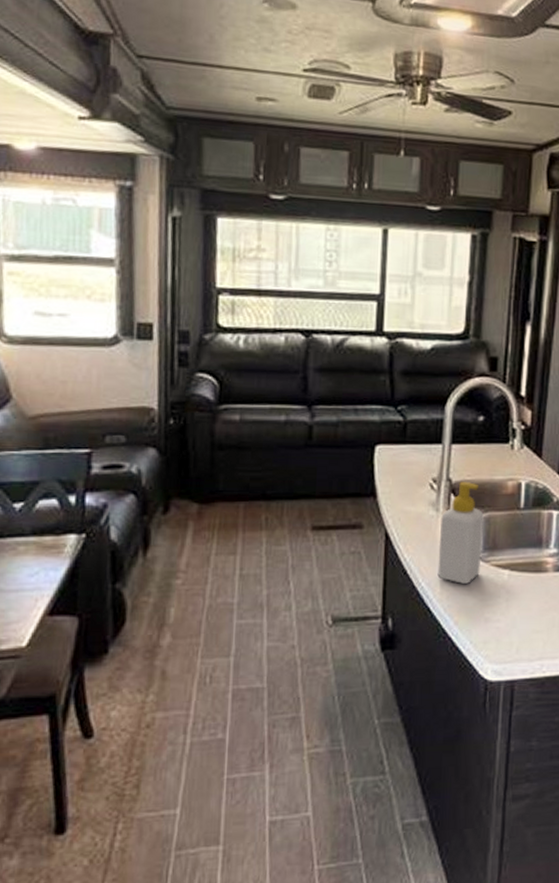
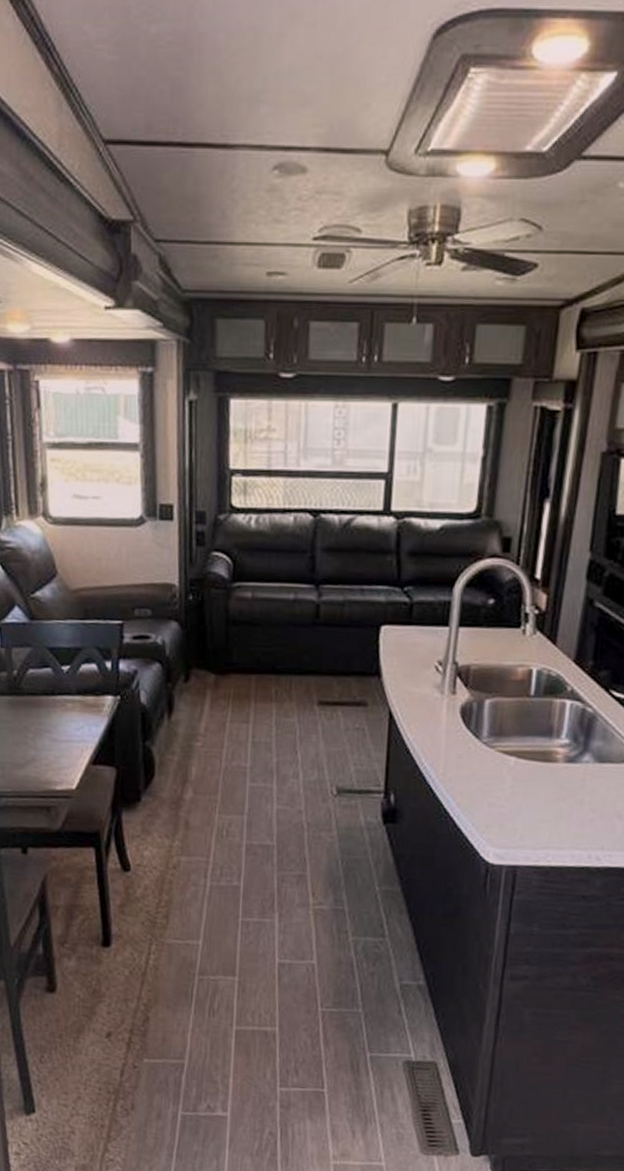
soap bottle: present [437,482,484,584] -> none [440,666,491,767]

